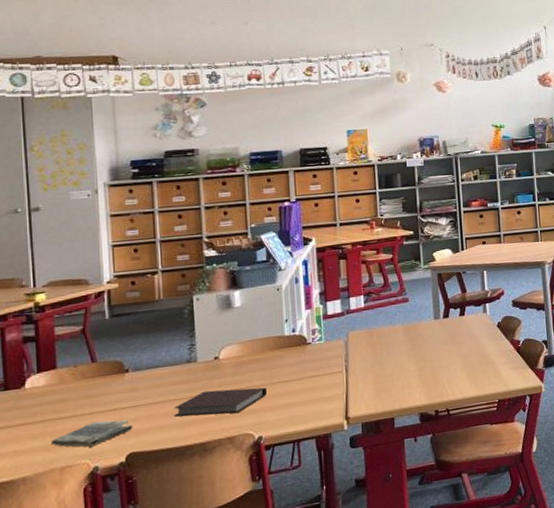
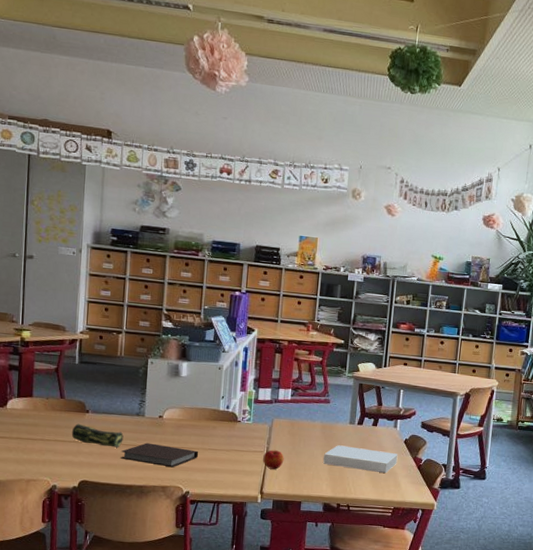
dish towel: present [50,419,133,447] -> none [21,448,87,468]
pencil case: none [110,385,175,409] -> present [71,423,124,448]
apple: none [343,366,367,389] -> present [263,450,284,469]
paper stack: none [411,340,494,370] -> present [323,445,398,473]

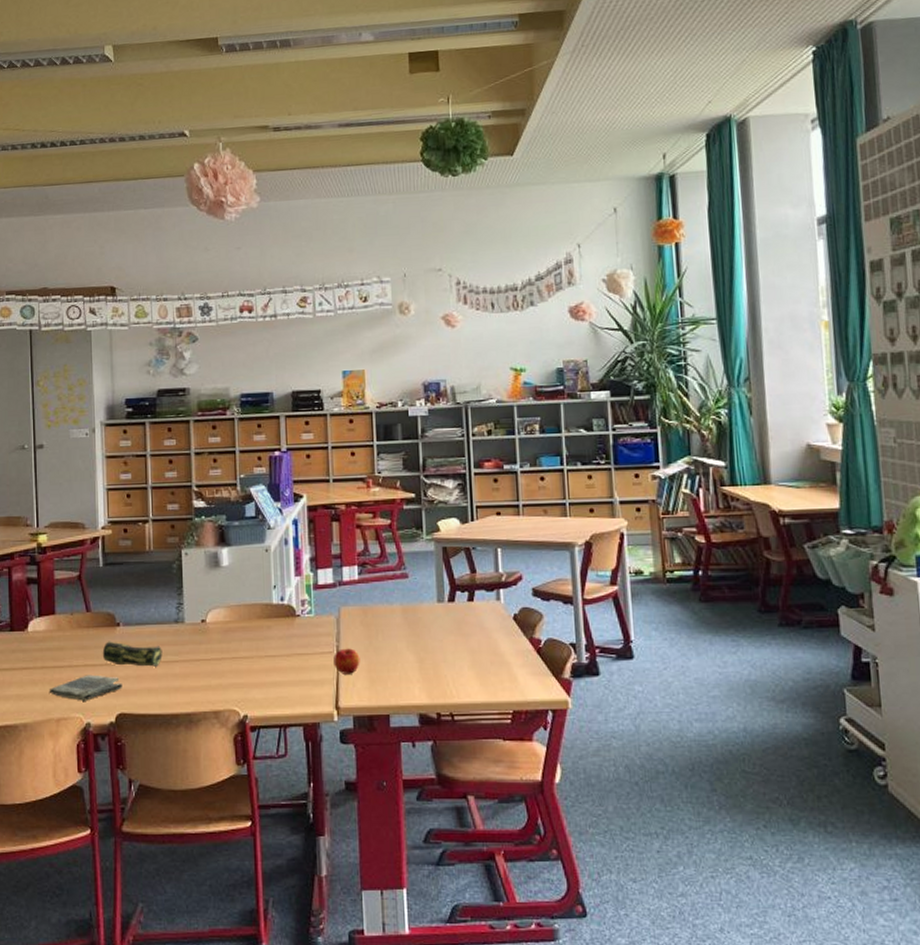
dish towel: none [21,448,87,468] -> present [49,674,123,701]
notebook: present [121,443,199,468] -> none [162,656,254,686]
paper stack: present [323,445,398,473] -> none [410,632,508,664]

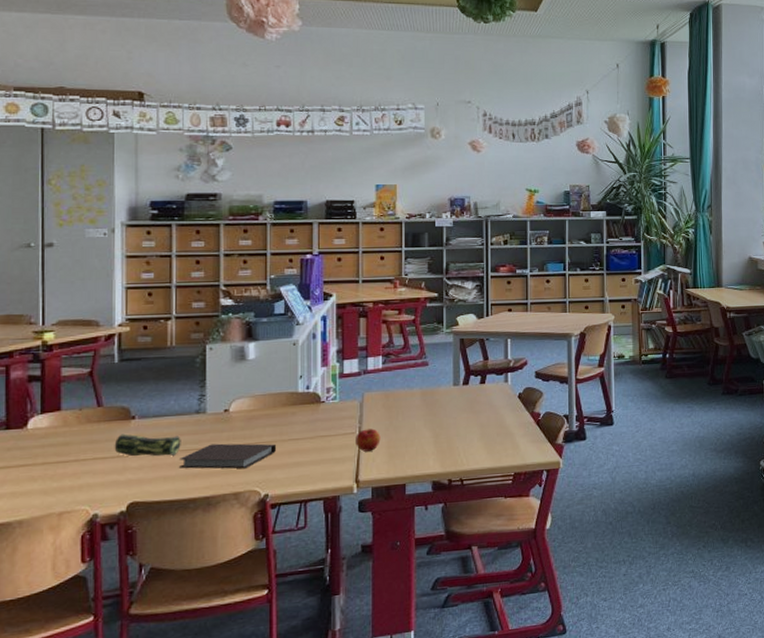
dish towel: present [49,674,123,701] -> none [50,467,136,494]
notebook: none [162,656,254,686] -> present [180,443,277,469]

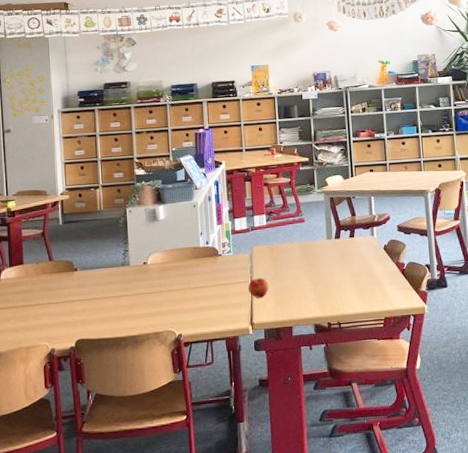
pencil case: present [114,434,181,457] -> none [63,283,113,302]
notebook: present [180,443,277,469] -> none [112,291,186,312]

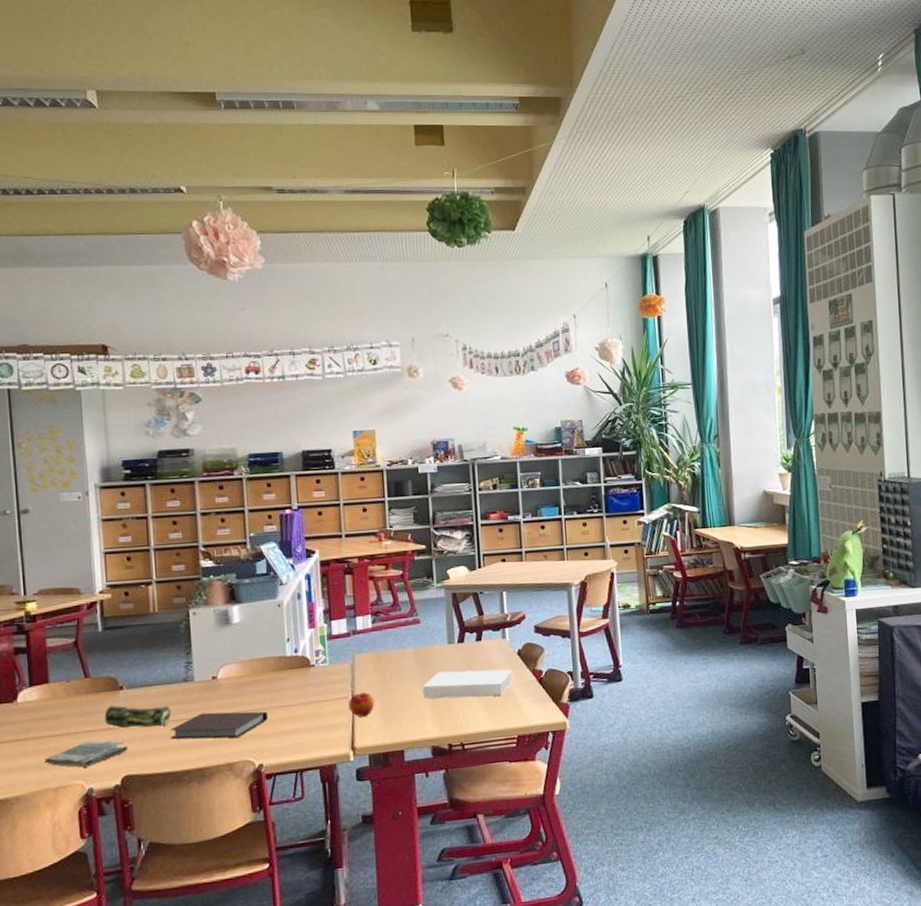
dish towel: none [19,310,81,332] -> present [44,740,128,768]
pencil case: none [63,283,113,302] -> present [104,705,171,729]
notebook: none [112,291,186,312] -> present [171,711,269,739]
paper stack: none [307,261,380,285] -> present [423,669,513,699]

